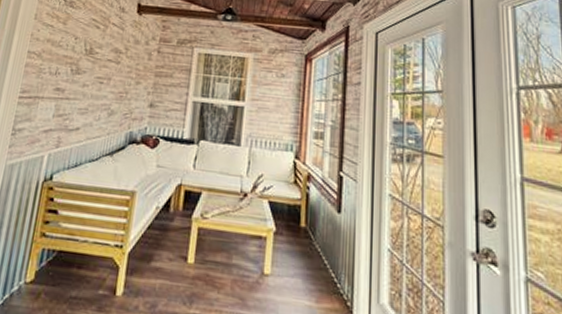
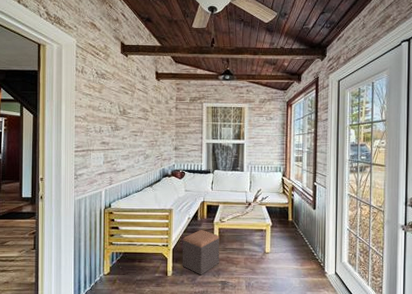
footstool: none [139,226,198,301] -> present [182,229,219,275]

